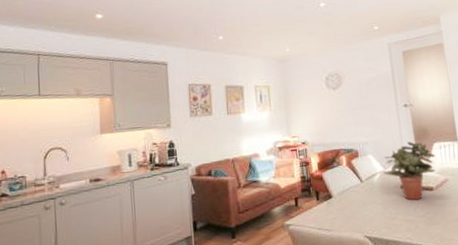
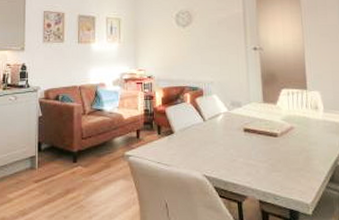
potted plant: present [383,142,436,201] -> none [226,85,282,145]

